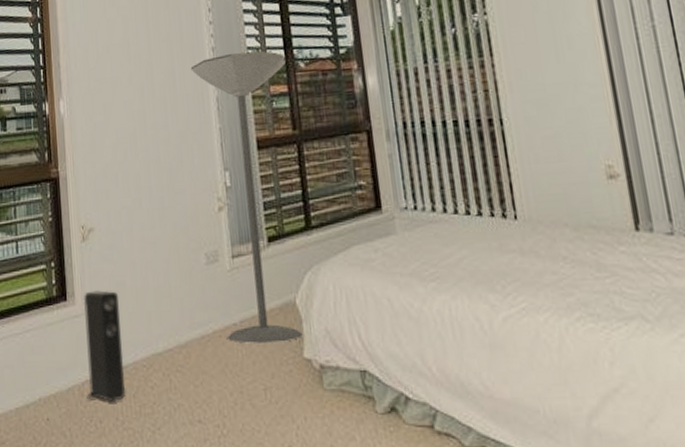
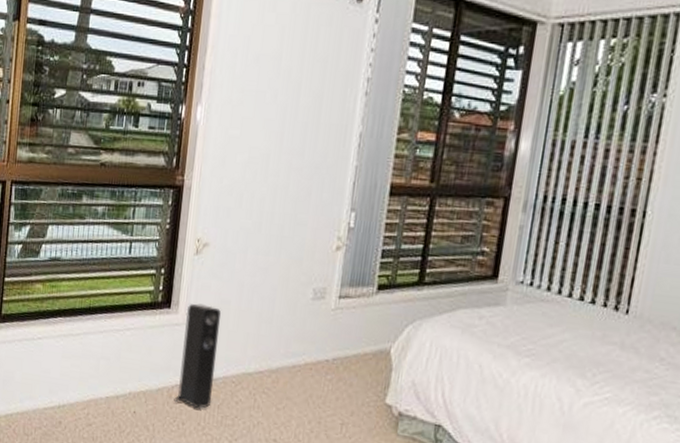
floor lamp: present [190,51,301,344] -> none [317,88,441,386]

